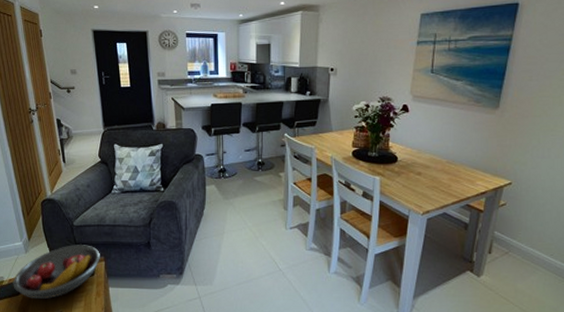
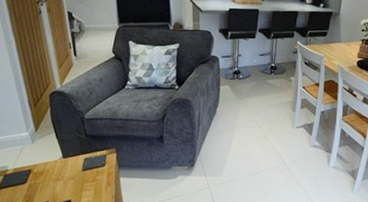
fruit bowl: present [13,245,100,300] -> none [18,136,112,188]

